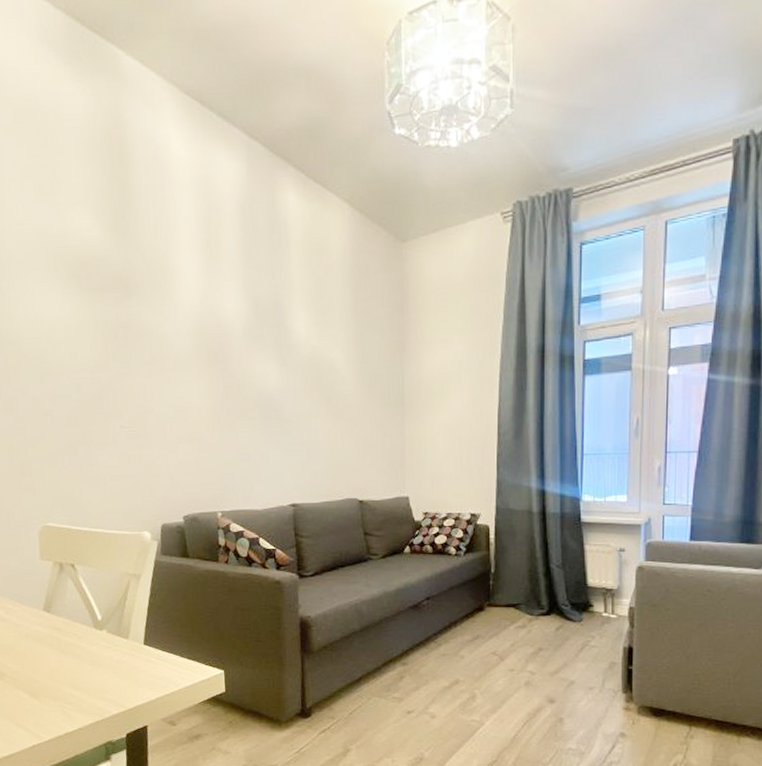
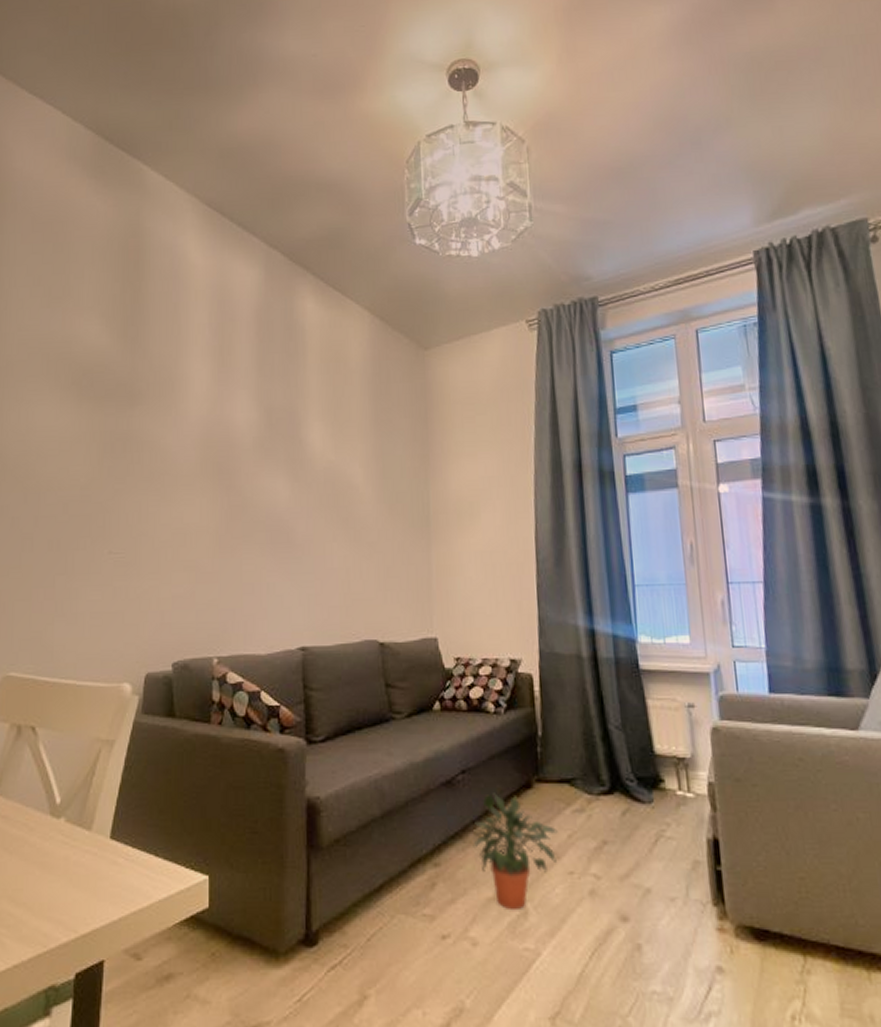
potted plant: none [434,614,503,694] -> present [473,793,558,909]

